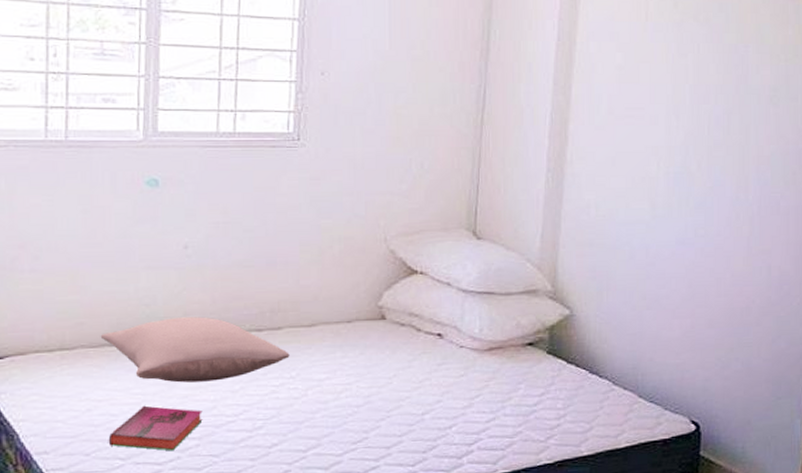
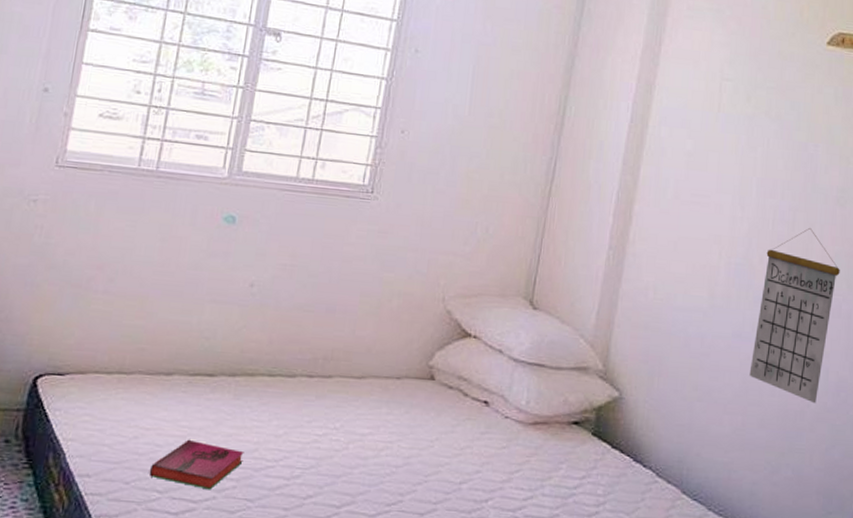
pillow: present [100,317,290,383] -> none [158,353,337,423]
calendar: none [695,129,777,299] -> present [749,227,840,404]

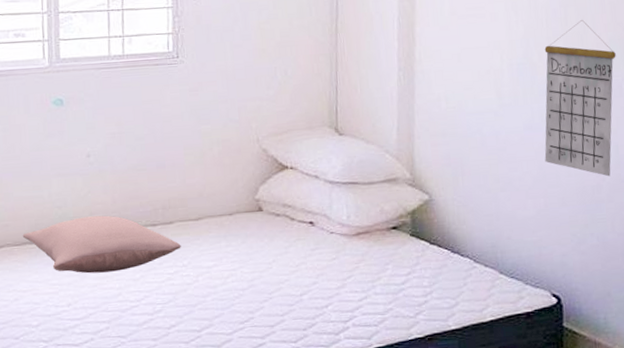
hardback book: present [149,439,244,490] -> none [33,294,111,334]
pillow: none [158,353,337,423] -> present [22,215,181,274]

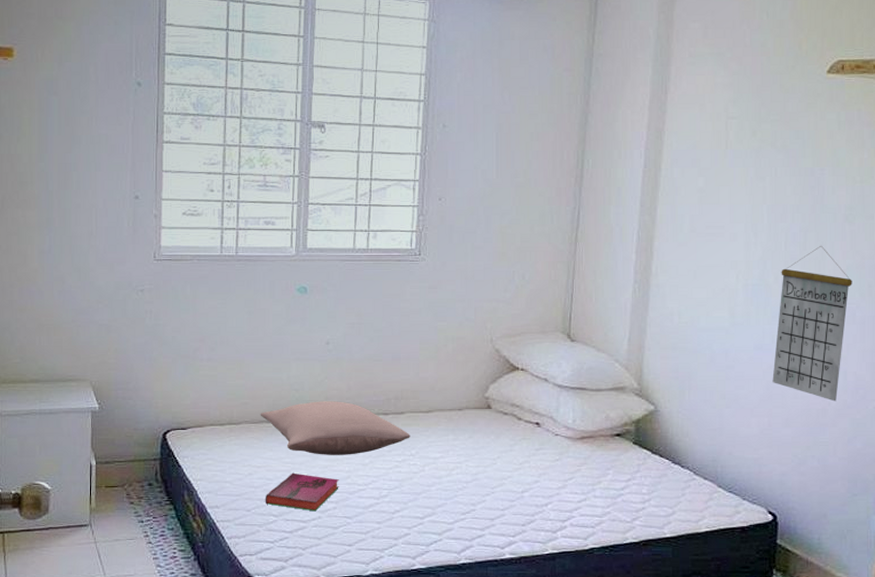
hardback book: none [33,294,111,334] -> present [265,472,339,512]

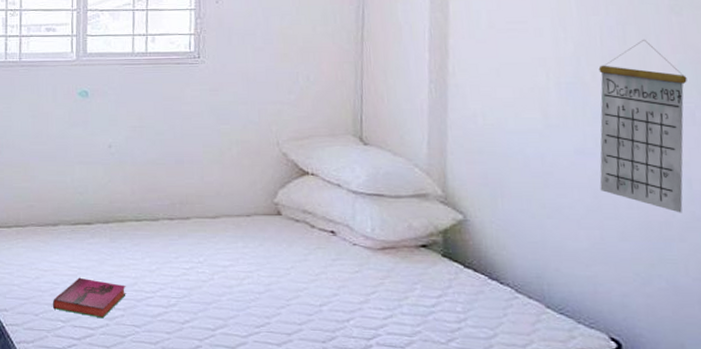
pillow: present [260,401,410,455] -> none [45,205,197,261]

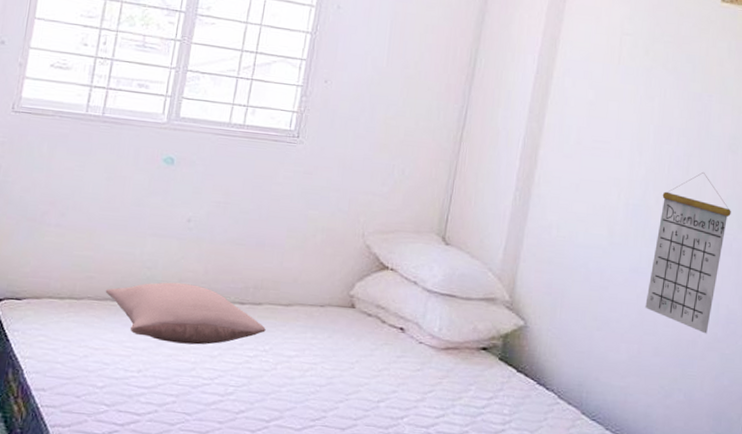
pillow: none [45,205,197,261] -> present [105,282,266,345]
hardback book: present [52,277,126,319] -> none [97,358,183,404]

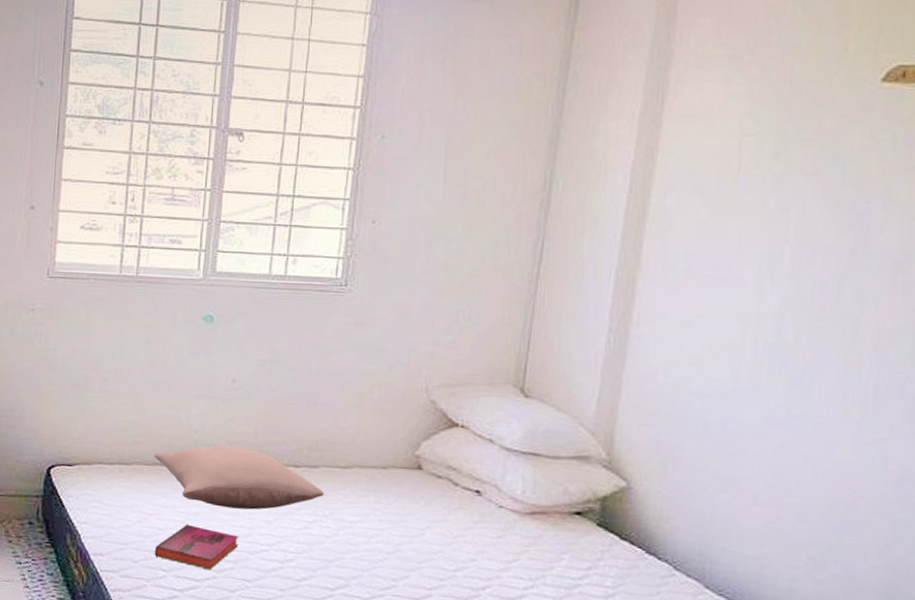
hardback book: none [97,358,183,404] -> present [154,524,239,570]
calendar: present [645,171,731,334] -> none [784,297,902,495]

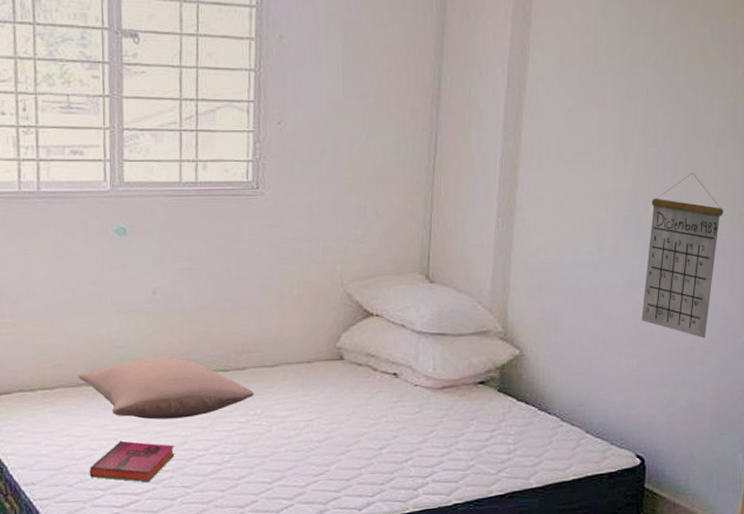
calendar: none [784,297,902,495] -> present [641,172,723,339]

